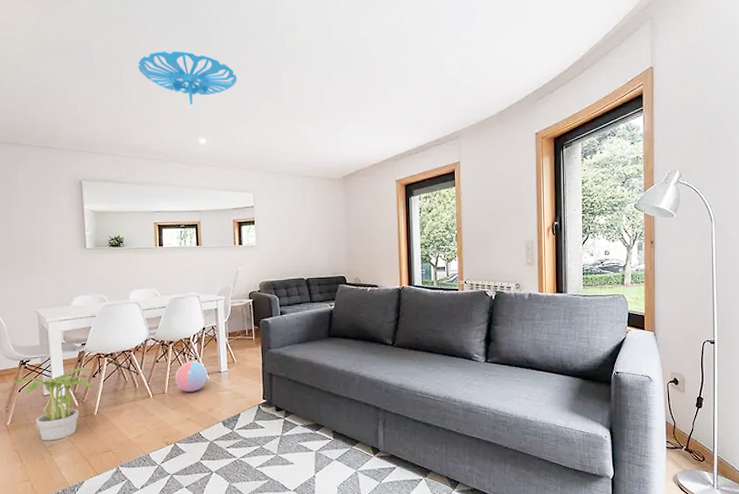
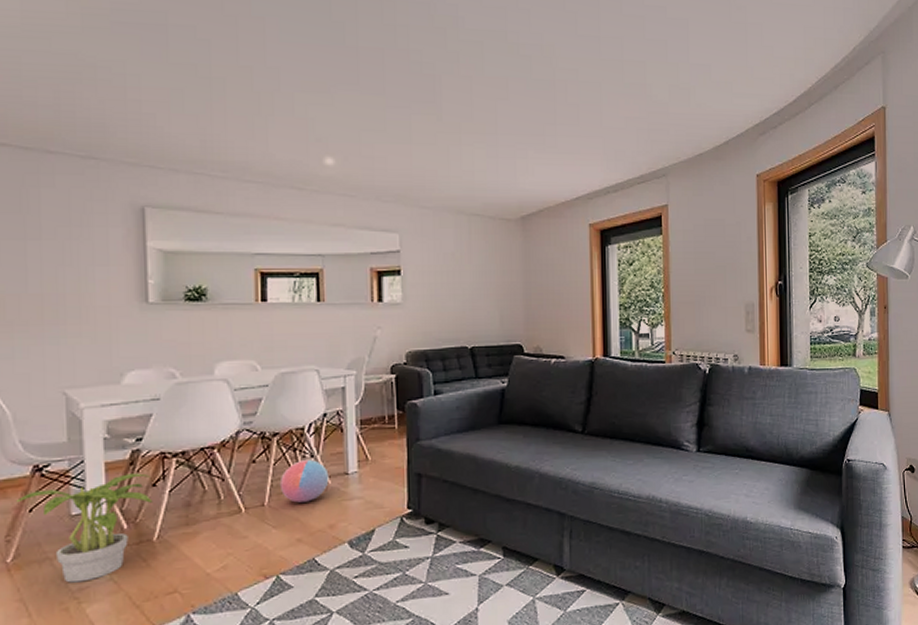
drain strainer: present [137,50,237,104] -> none [235,37,380,112]

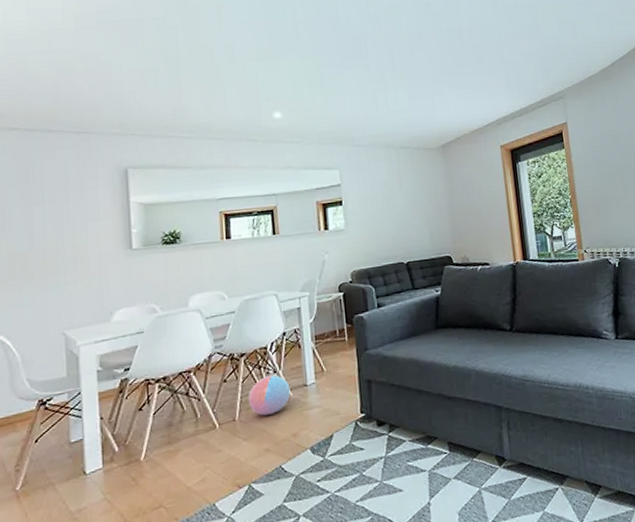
potted plant: present [15,473,153,583] -> none [23,399,140,505]

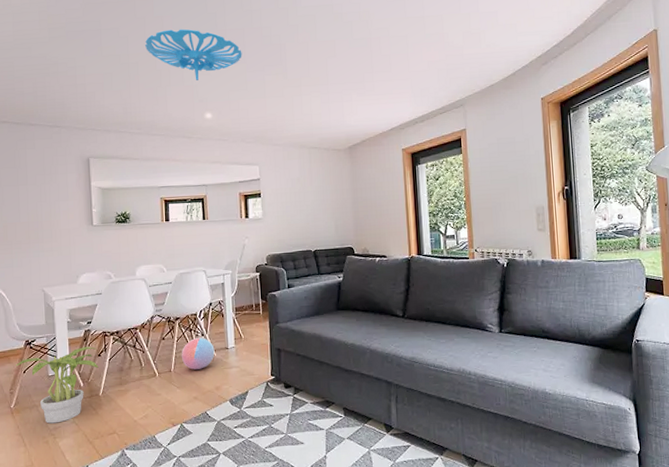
potted plant: none [23,399,140,505] -> present [15,346,99,424]
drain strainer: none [198,18,316,76] -> present [144,29,242,80]

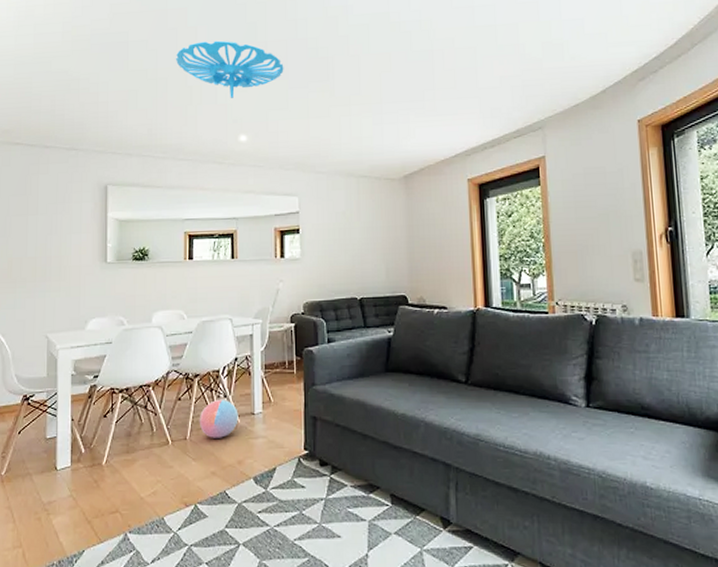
potted plant: present [15,346,99,424] -> none [10,405,103,496]

